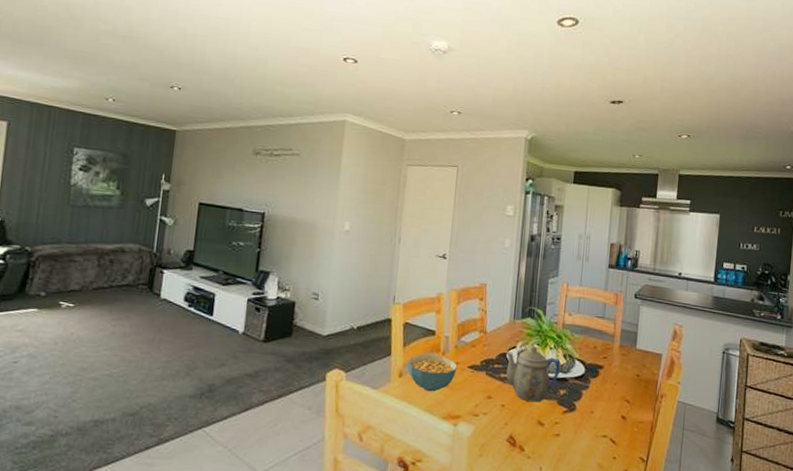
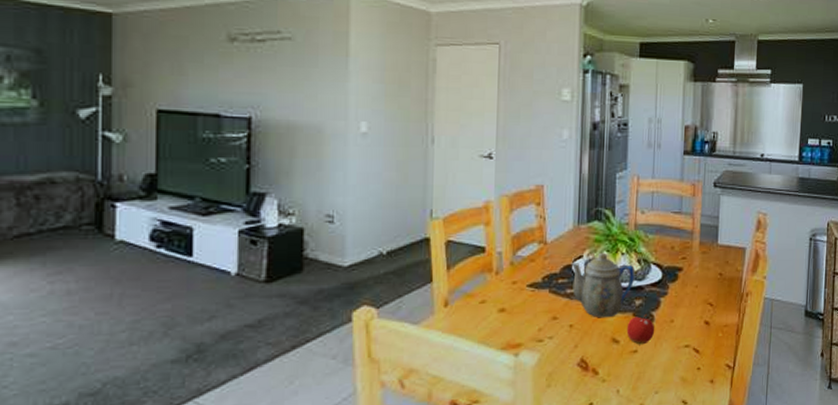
cereal bowl: present [407,354,458,392] -> none [453,276,515,320]
fruit: none [551,403,577,430] -> present [626,314,655,345]

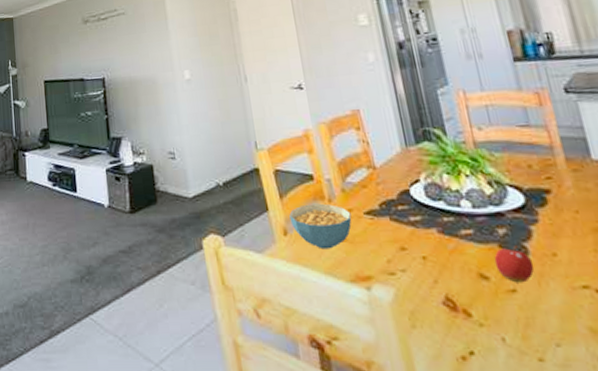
cereal bowl: none [453,276,515,320] -> present [289,203,352,250]
teapot: present [571,252,634,318] -> none [407,175,490,250]

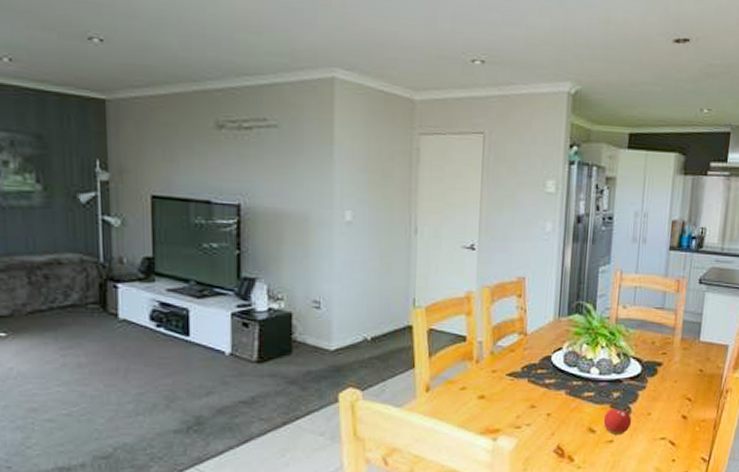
cereal bowl: present [289,203,352,250] -> none [435,364,494,405]

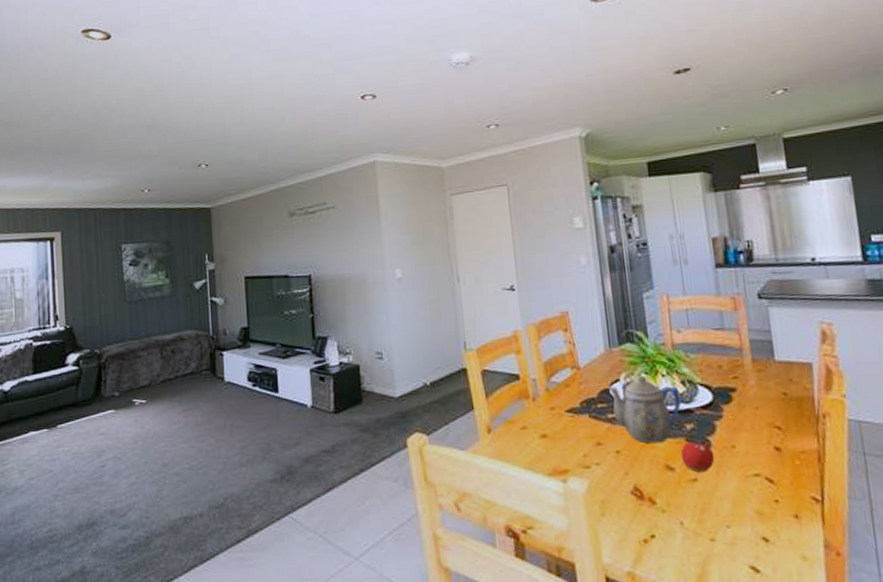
teapot: none [550,345,614,408] -> present [608,374,681,444]

